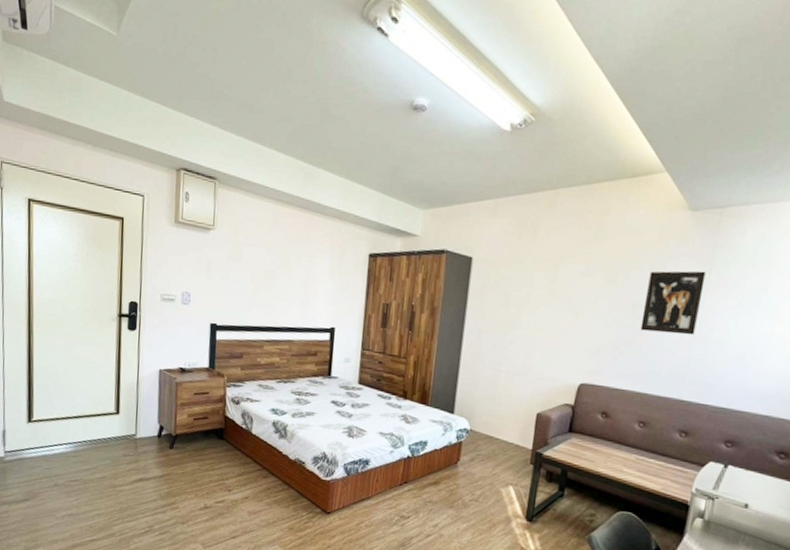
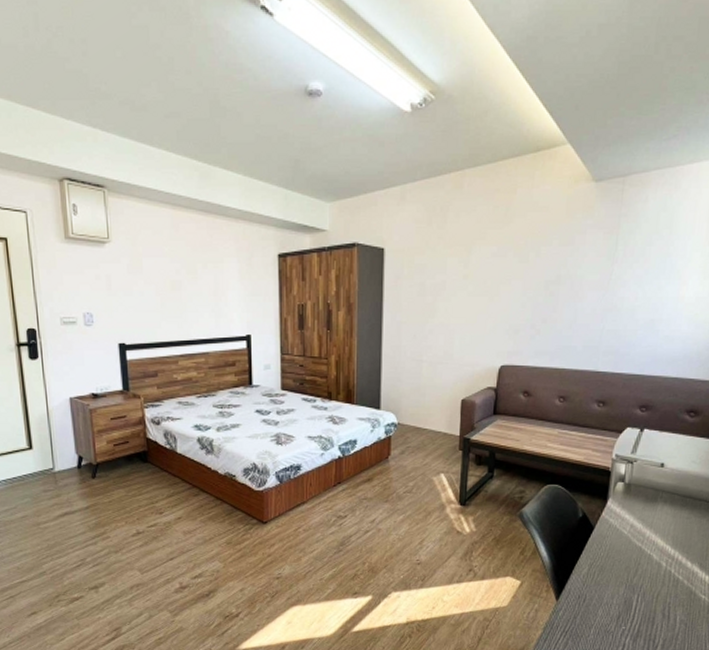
wall art: present [640,271,706,336] -> none [554,242,613,307]

